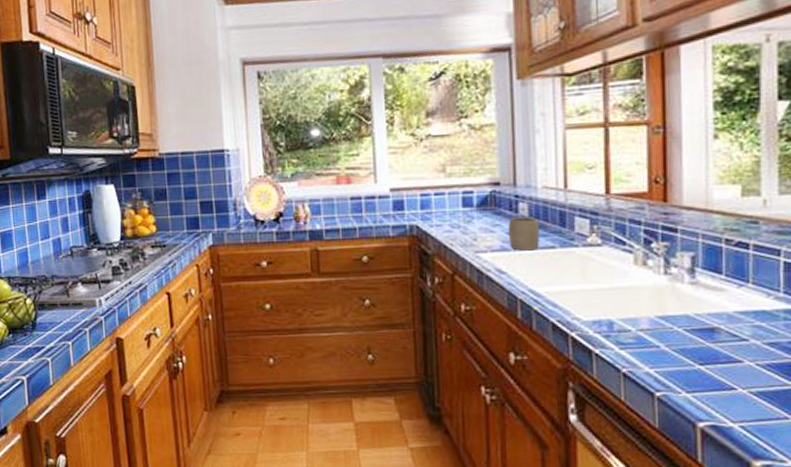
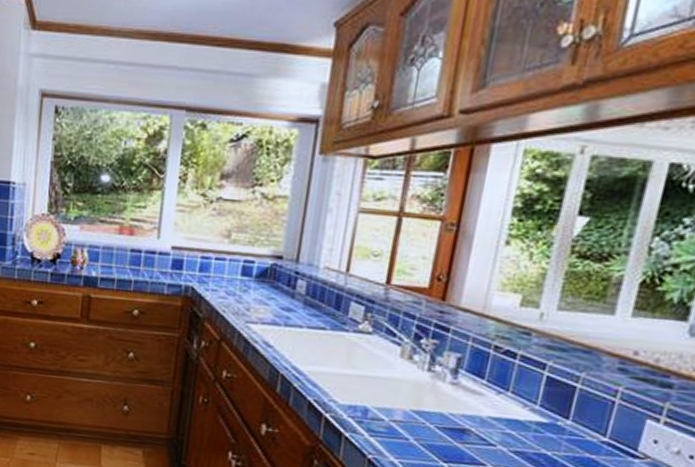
mug: present [508,217,541,251] -> none [281,293,315,329]

